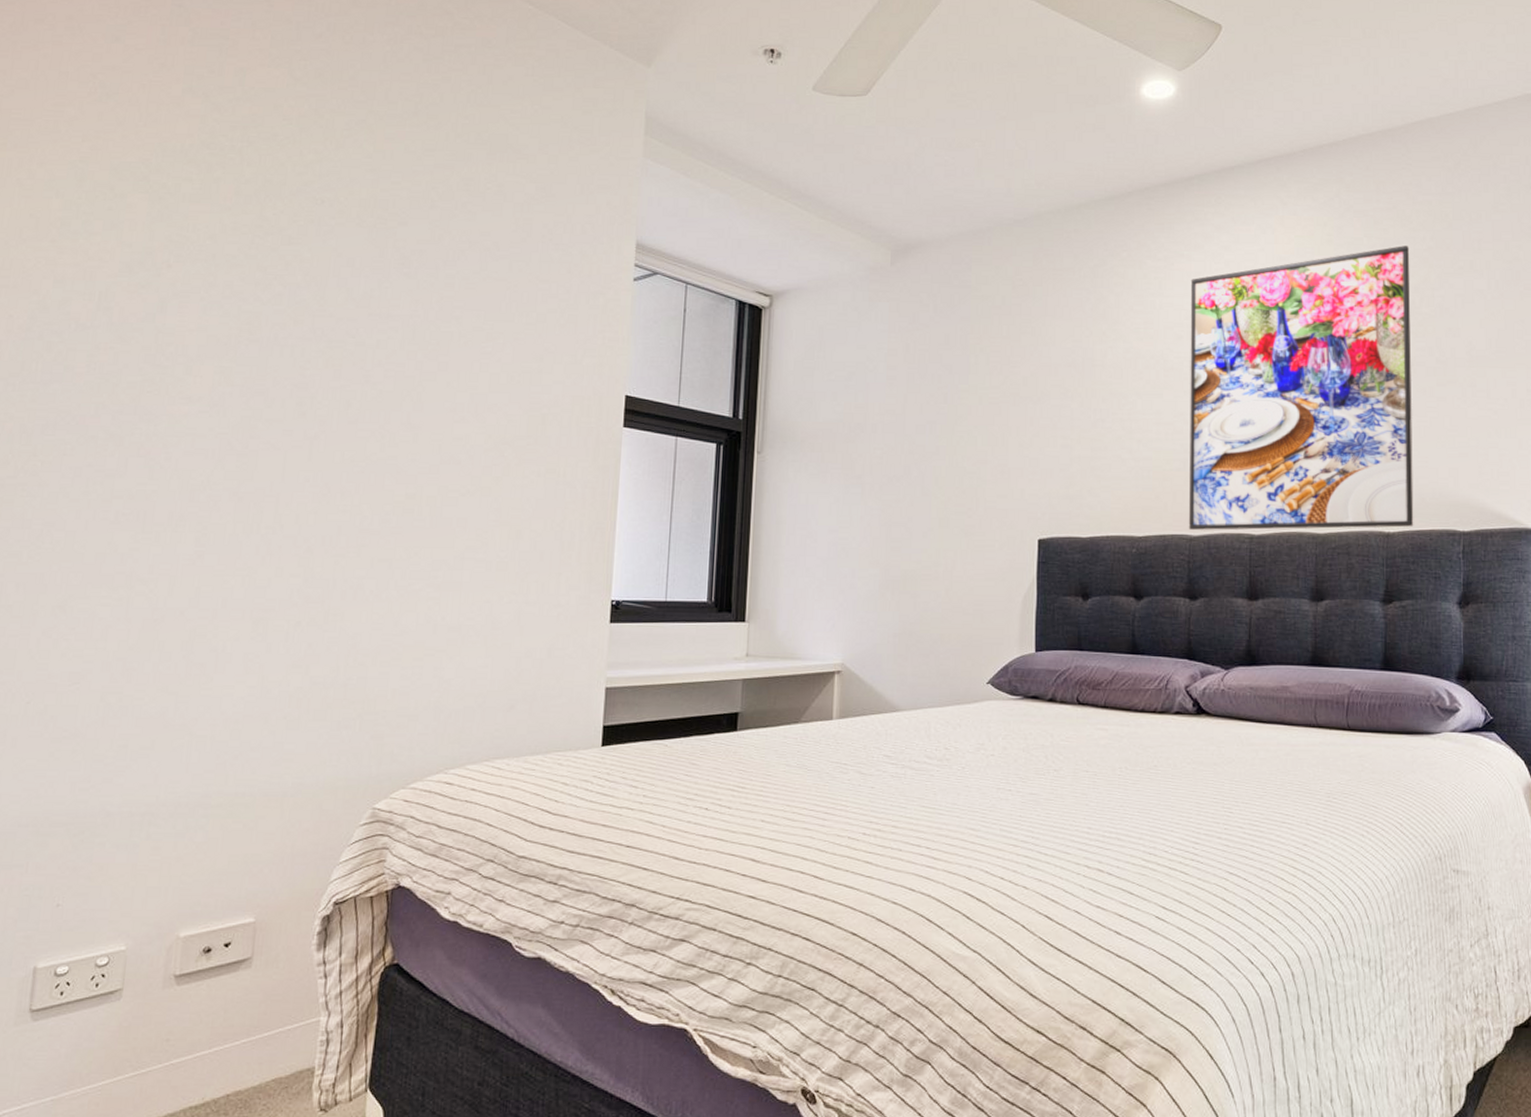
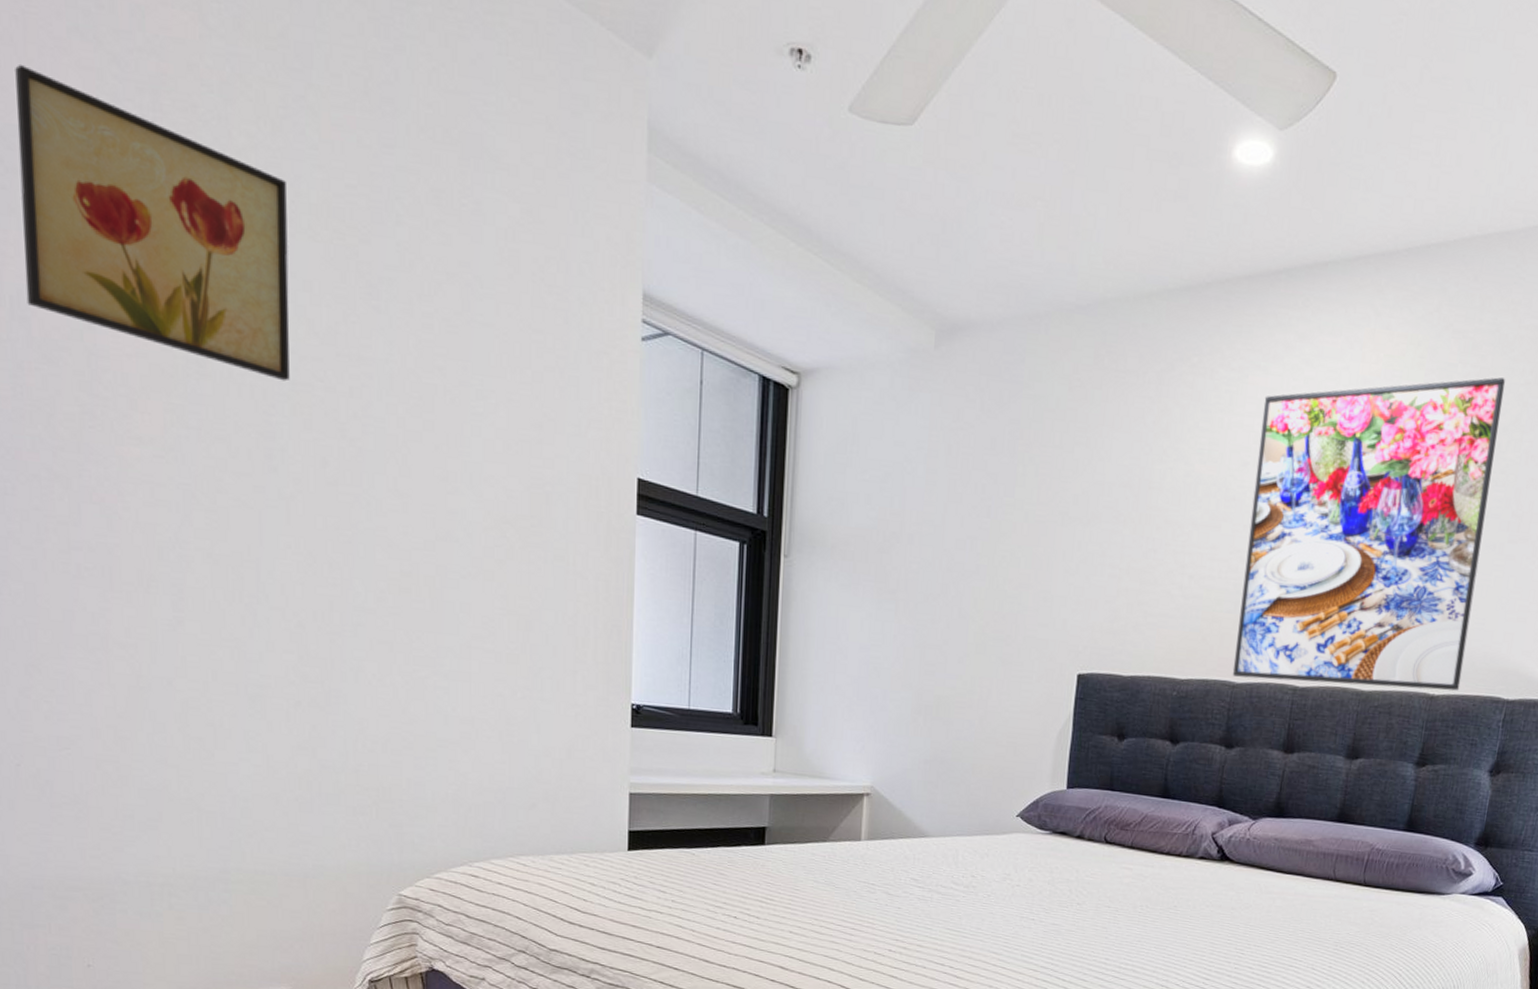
wall art: none [113,118,342,340] -> present [15,63,290,382]

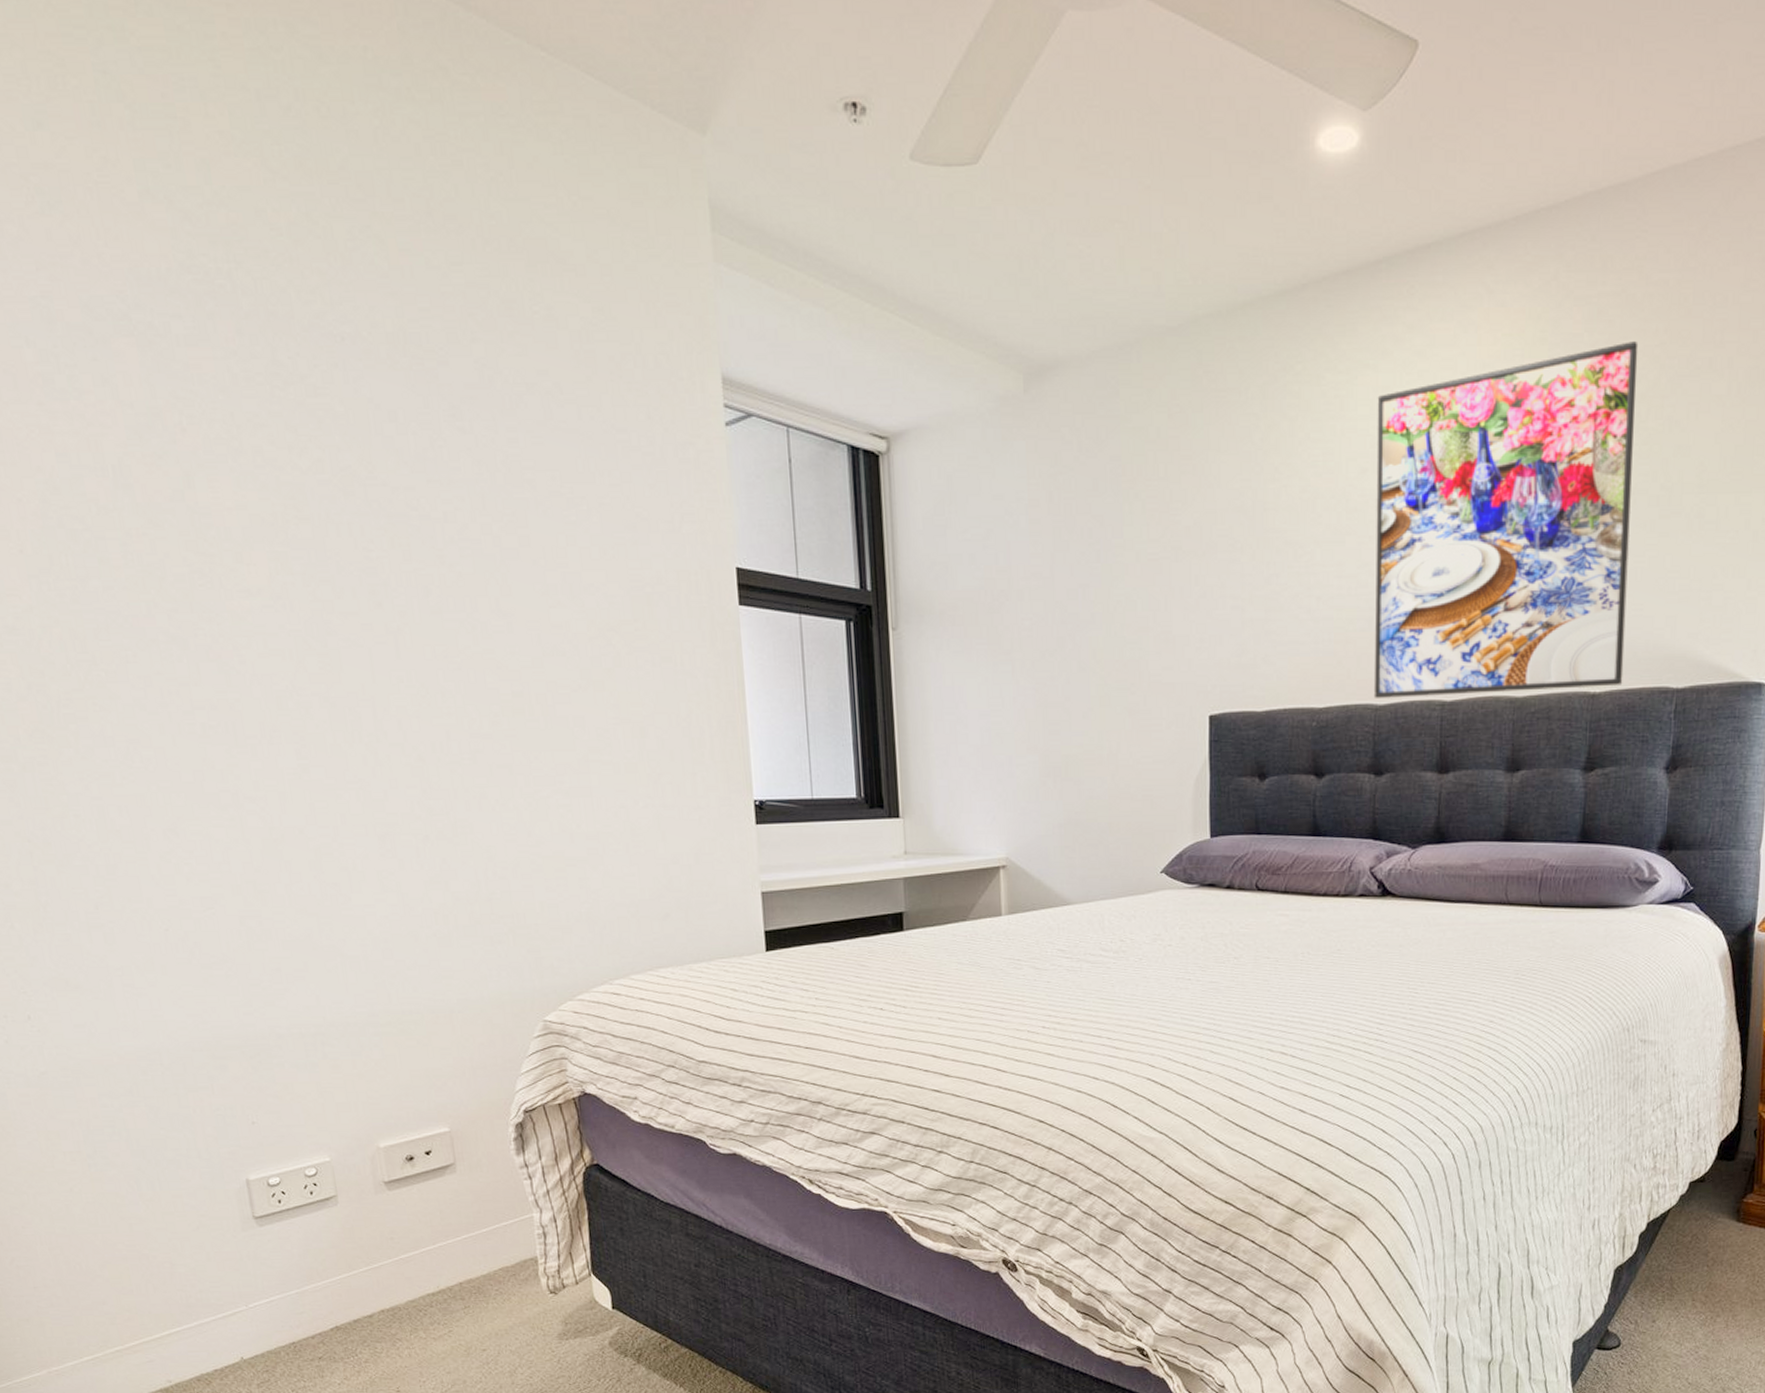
wall art: present [15,63,290,382] -> none [94,234,385,515]

